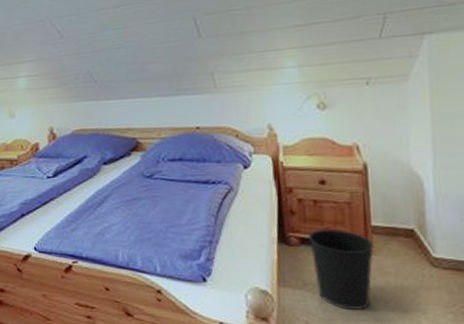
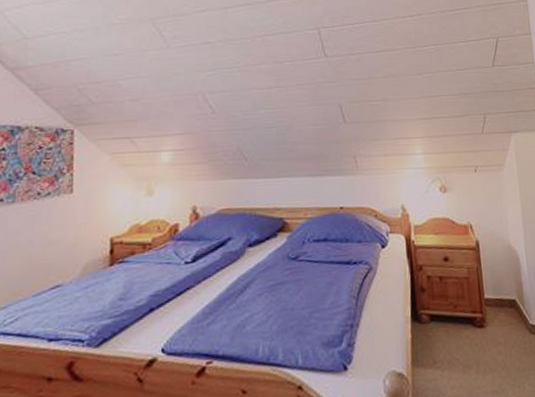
wastebasket: present [307,228,375,310] -> none [436,303,488,384]

